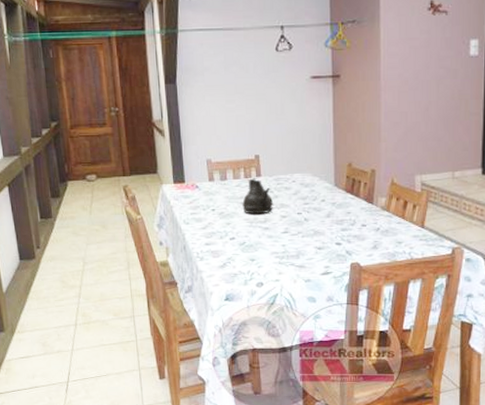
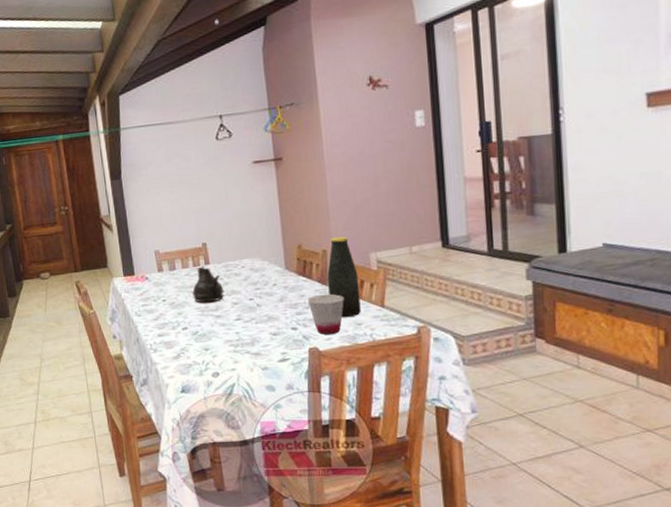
cup: none [353,212,388,250] -> present [307,293,344,334]
bottle: none [374,157,403,235] -> present [327,236,361,317]

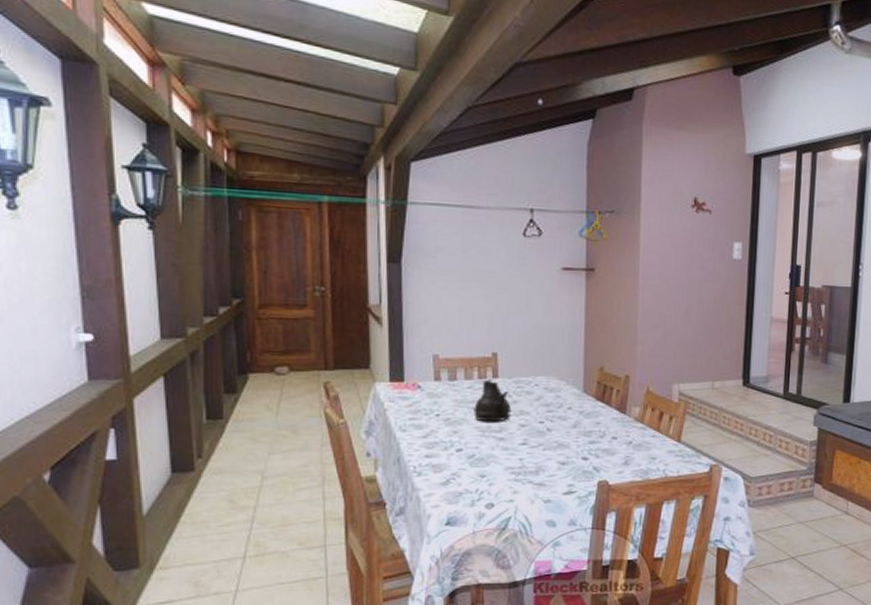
cup: present [307,293,344,334] -> none [602,423,641,467]
bottle: present [327,236,361,317] -> none [626,362,659,449]

